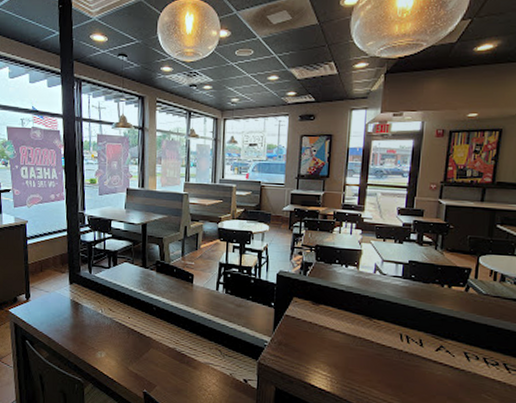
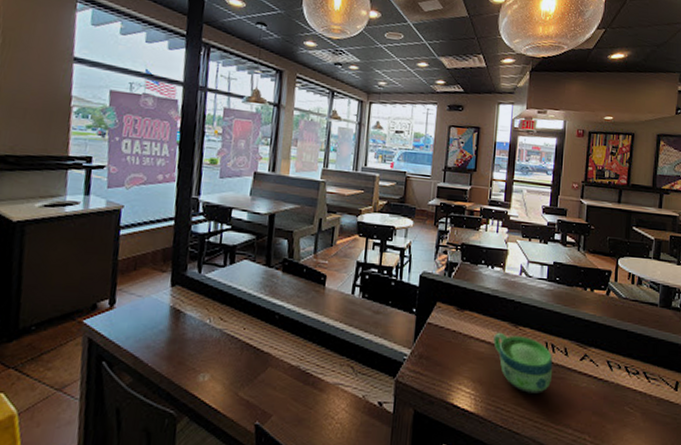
cup: none [348,324,408,379] -> present [493,332,553,394]

